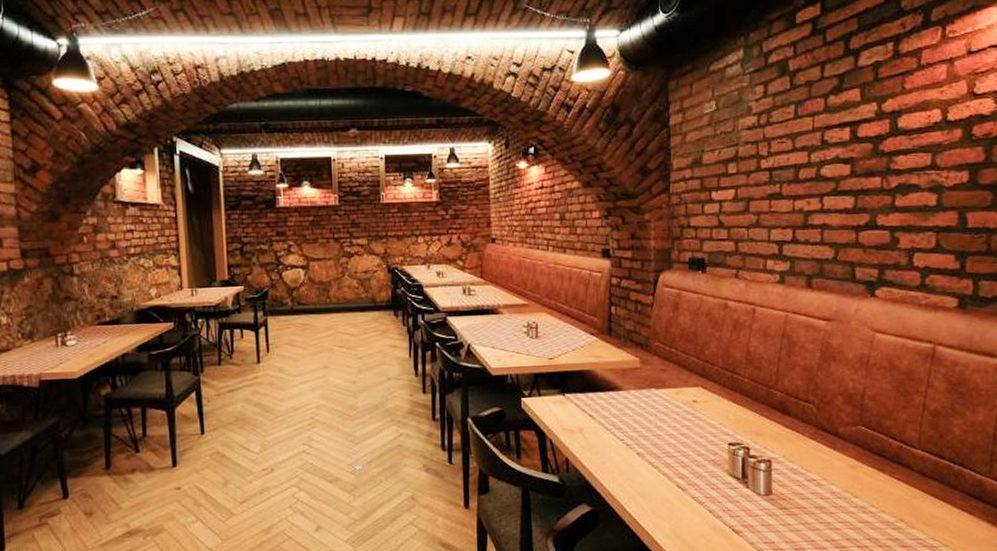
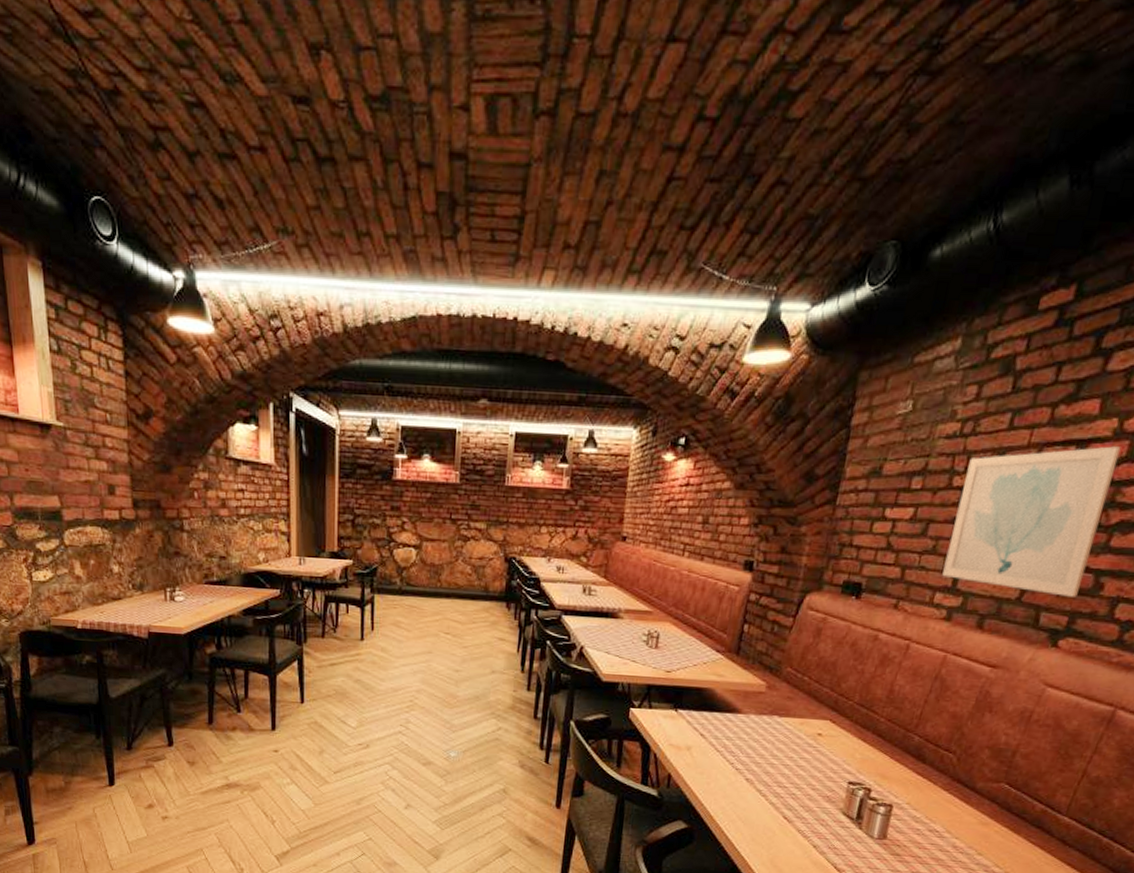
wall art: none [769,125,884,252] -> present [942,446,1121,597]

